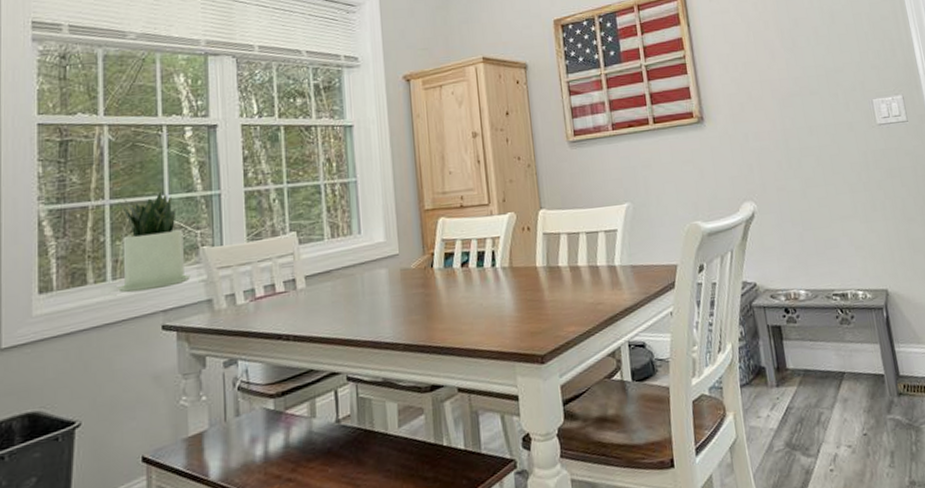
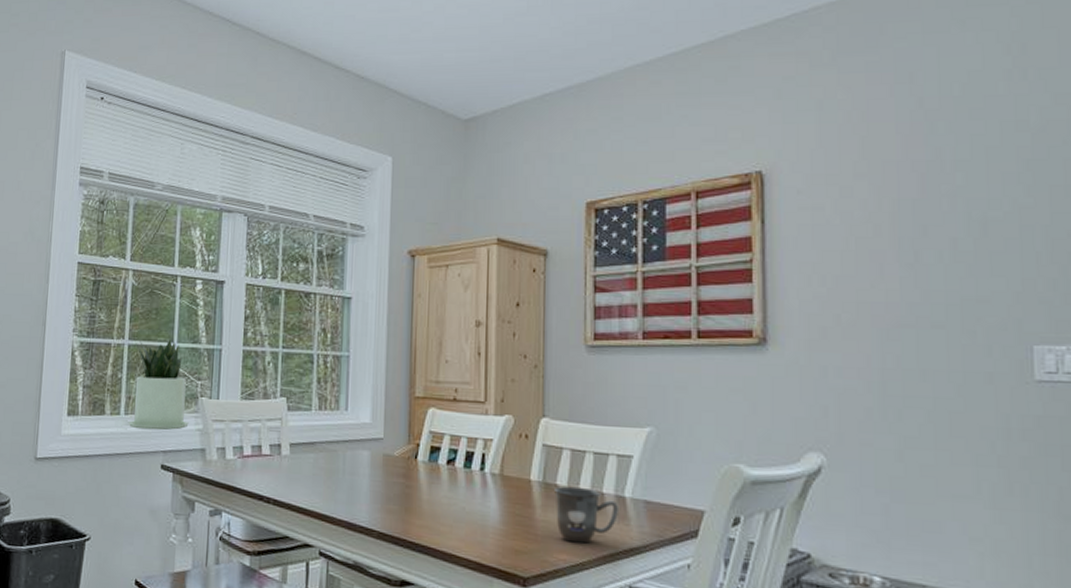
mug: none [556,264,612,315] -> present [553,486,618,544]

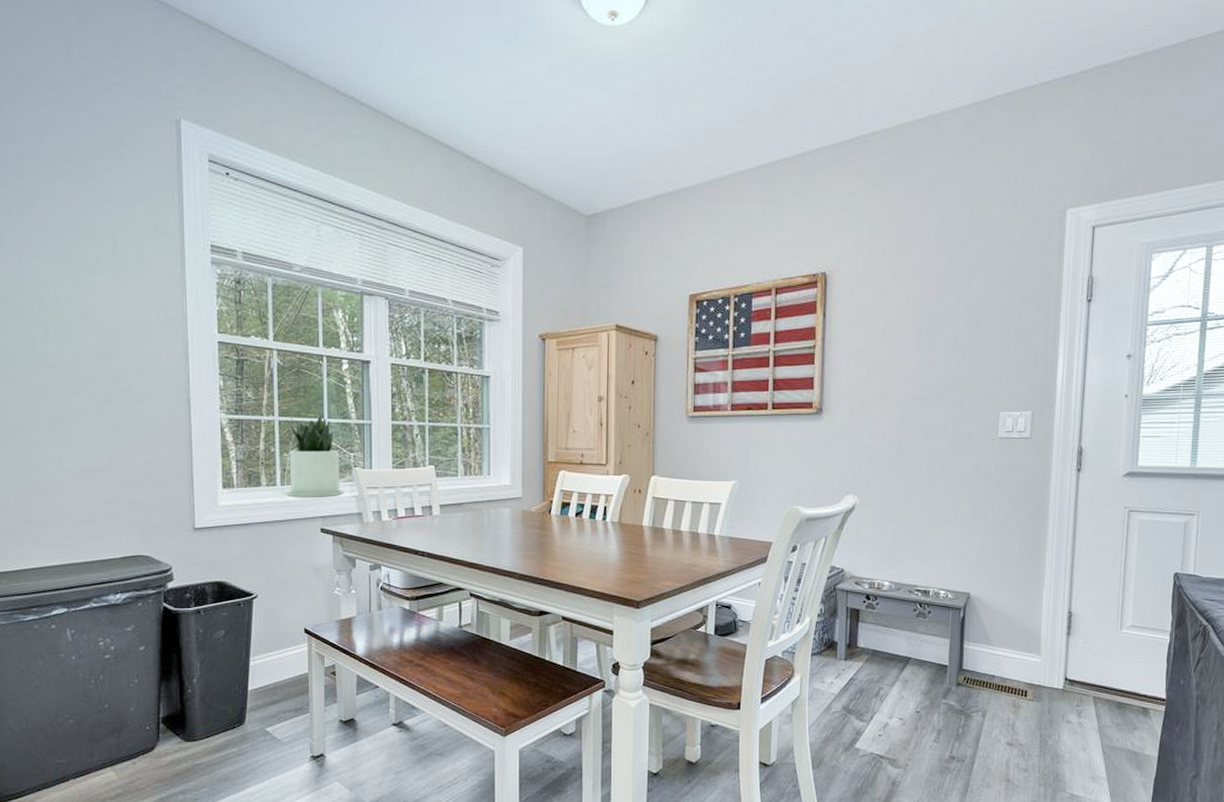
mug: present [553,486,618,544] -> none [660,529,710,572]

